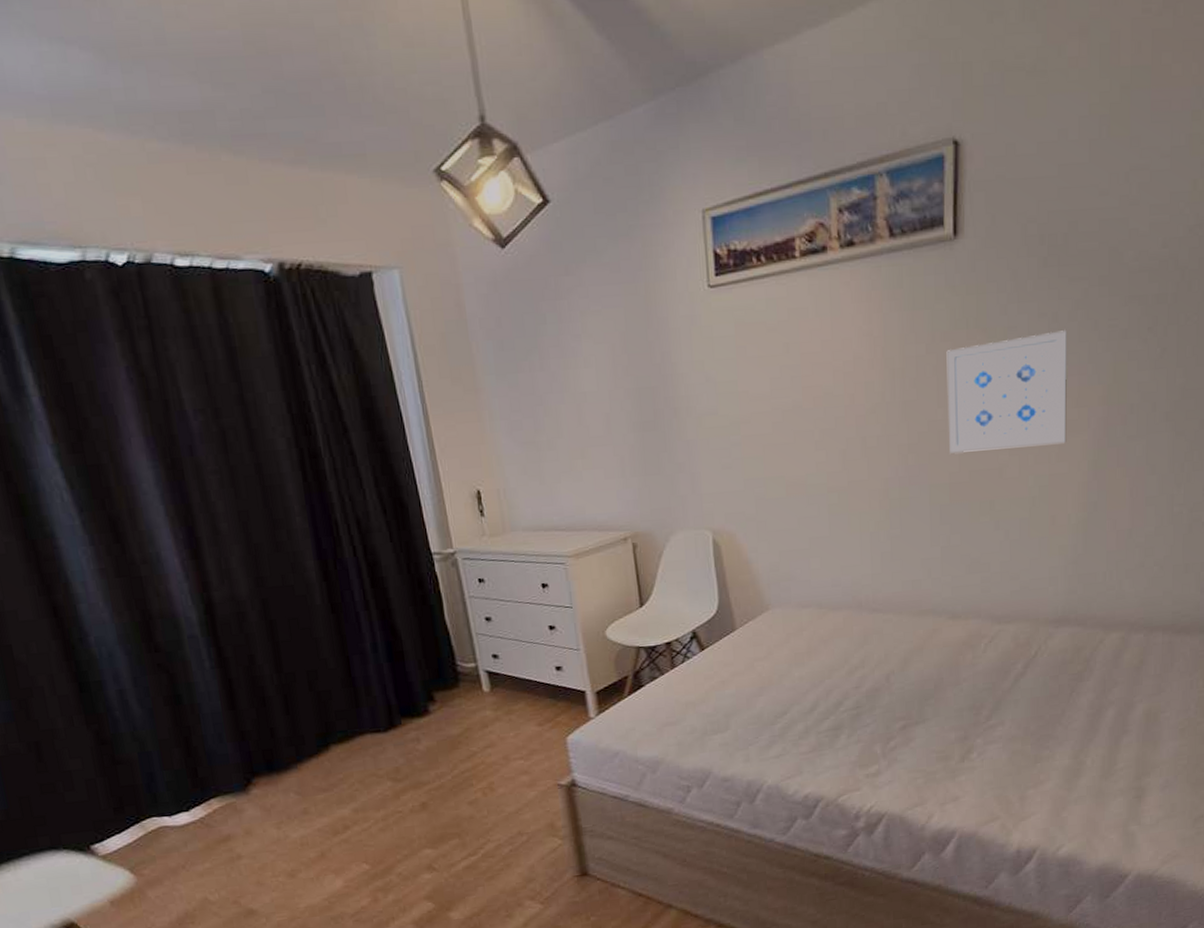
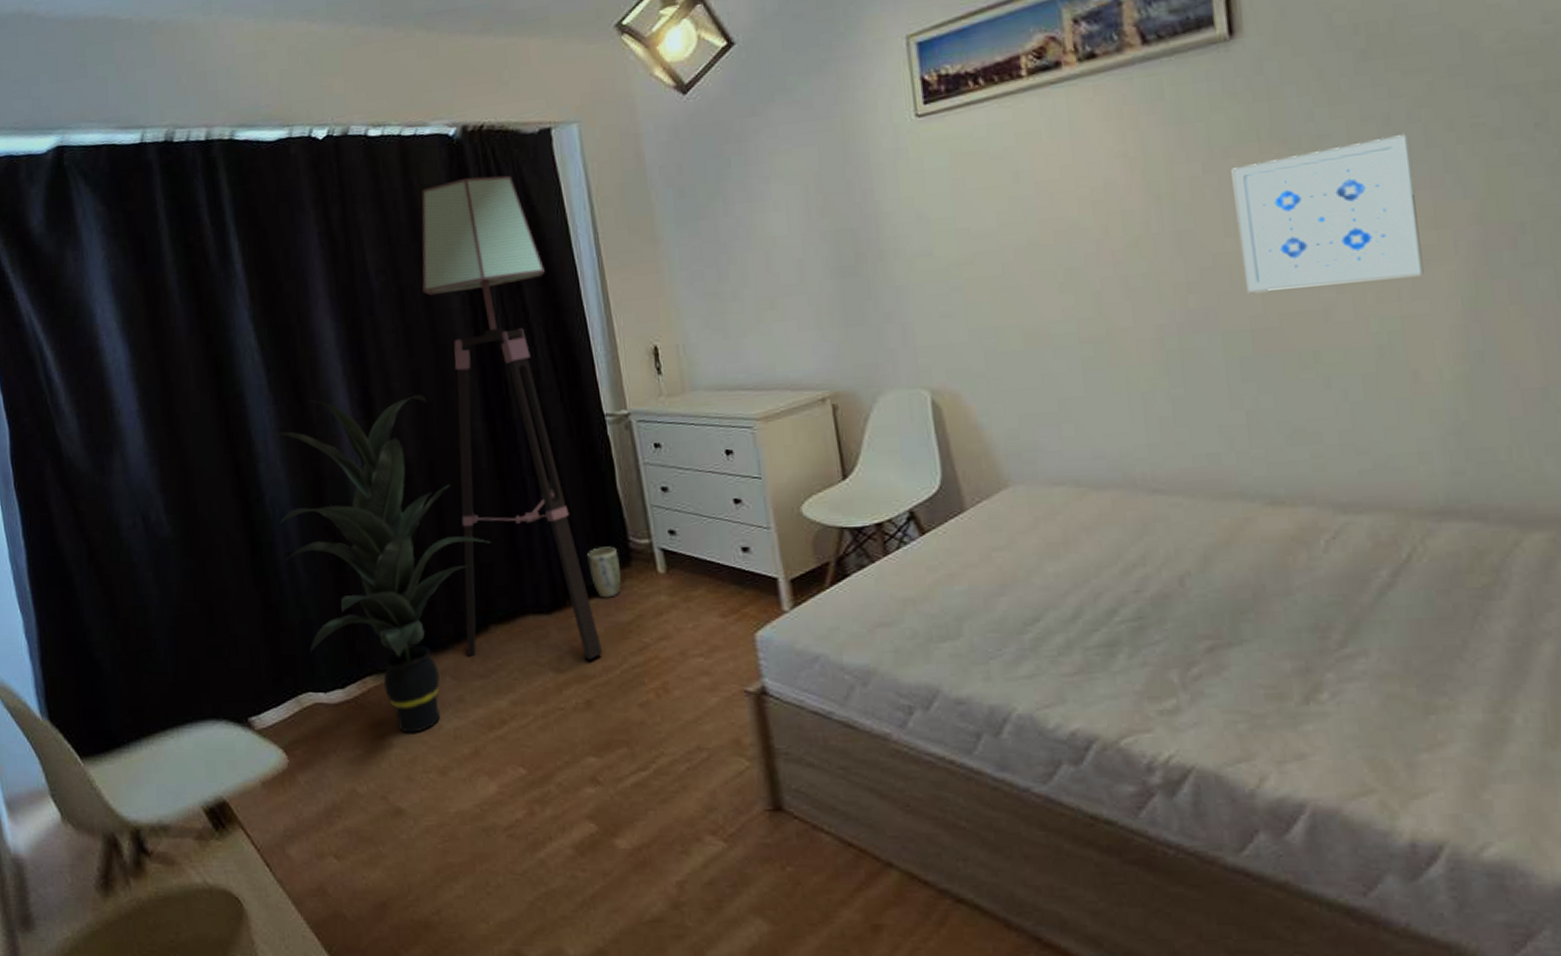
indoor plant: none [93,535,327,845] -> present [274,395,490,733]
floor lamp: none [238,317,436,775] -> present [421,175,603,660]
plant pot: none [419,671,451,716] -> present [587,546,622,598]

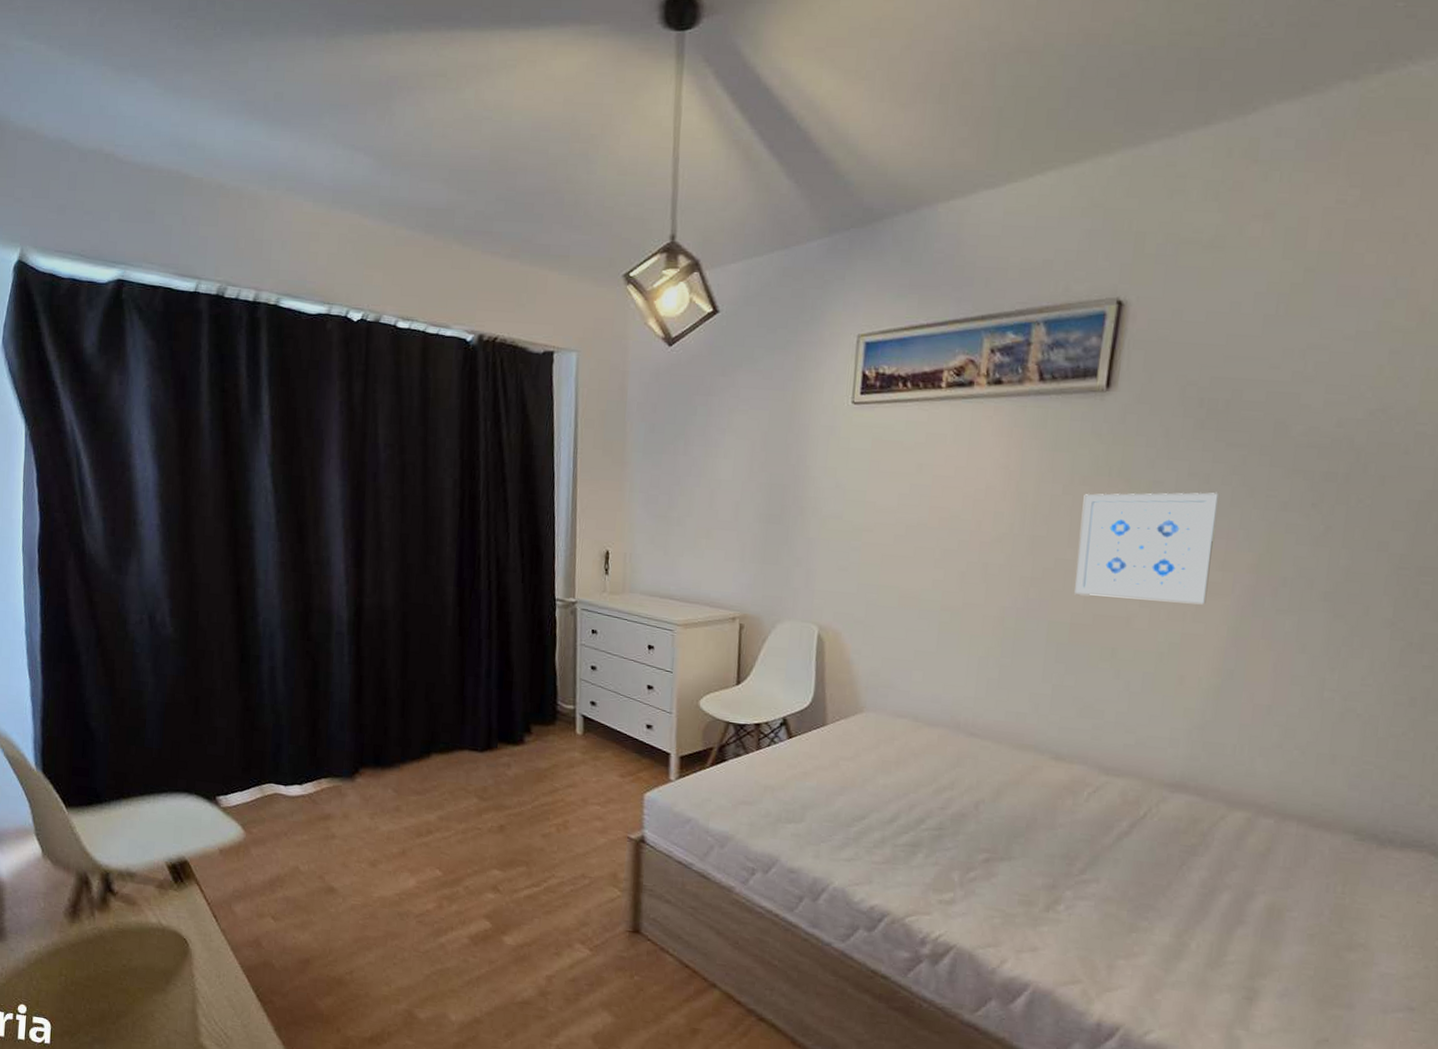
indoor plant: present [274,395,490,733] -> none [266,543,444,830]
floor lamp: present [421,175,603,660] -> none [409,379,529,794]
plant pot: present [587,546,622,598] -> none [520,705,547,747]

